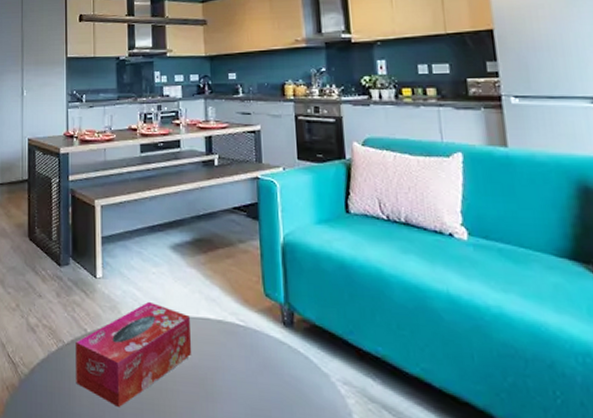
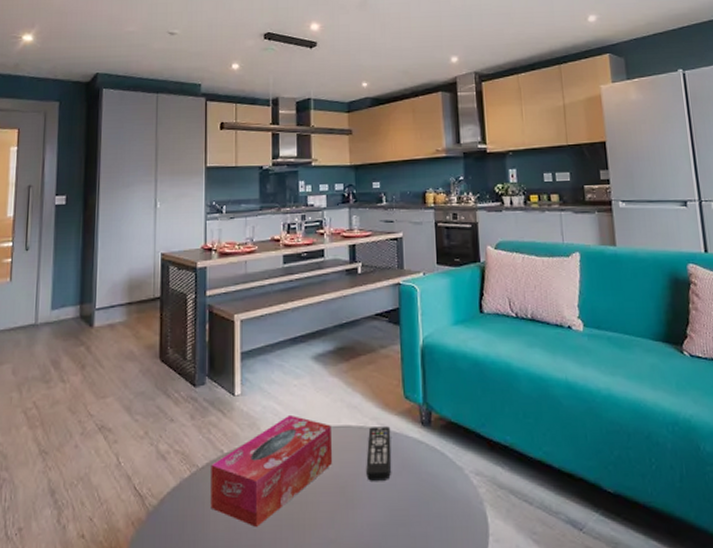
remote control: none [226,322,252,378] -> present [366,426,392,481]

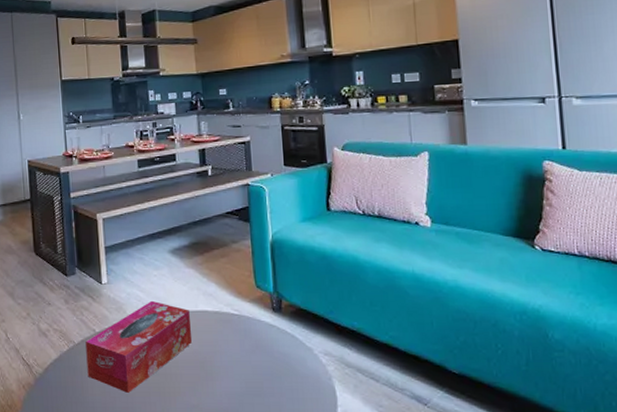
remote control: present [366,426,392,481] -> none [222,312,246,358]

